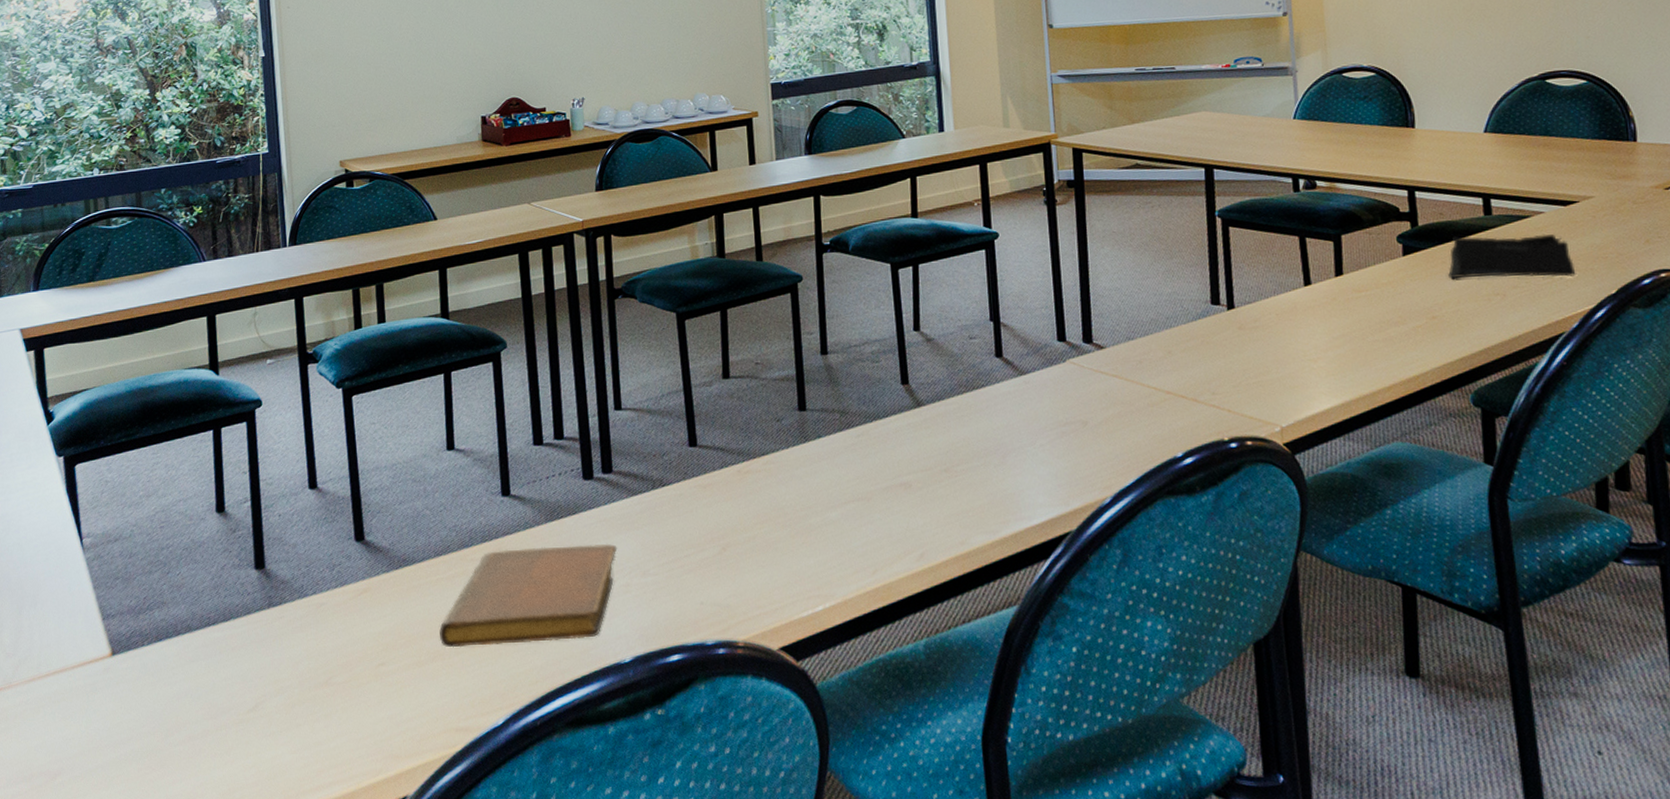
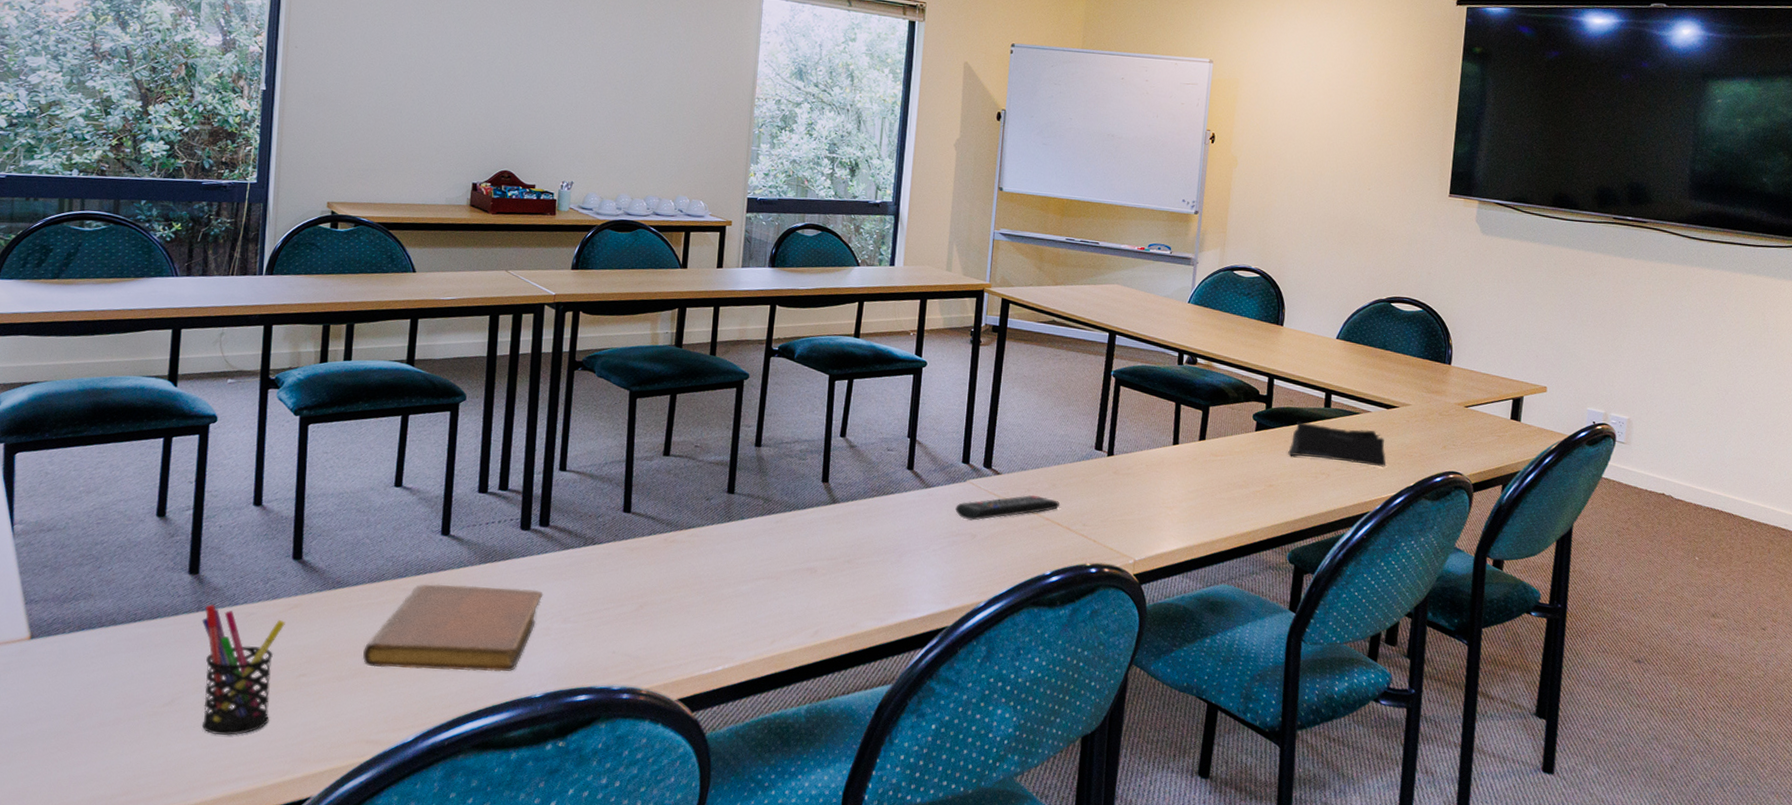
pen holder: none [274,598,357,738] -> present [202,603,285,735]
remote control: none [1058,366,1181,406] -> present [955,495,1060,521]

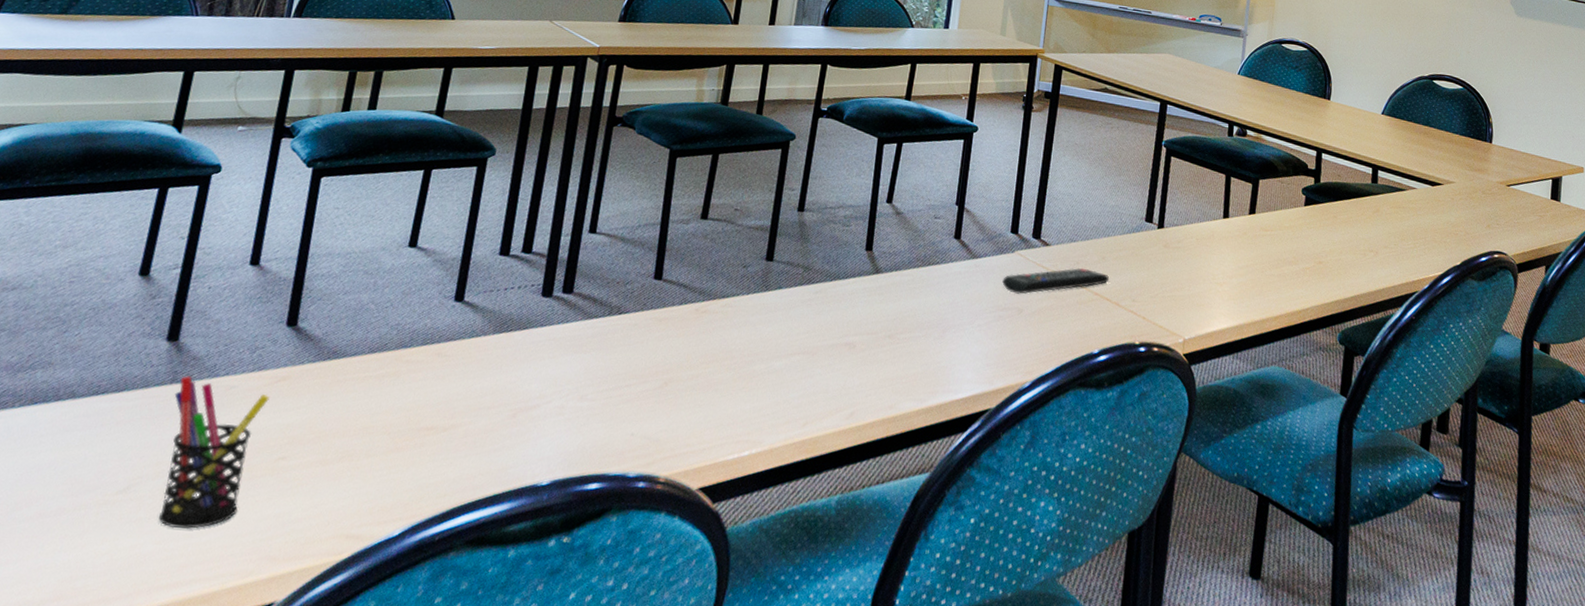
notebook: present [363,584,543,672] -> none [353,355,560,456]
speaker: present [1288,421,1386,467] -> none [1336,197,1433,246]

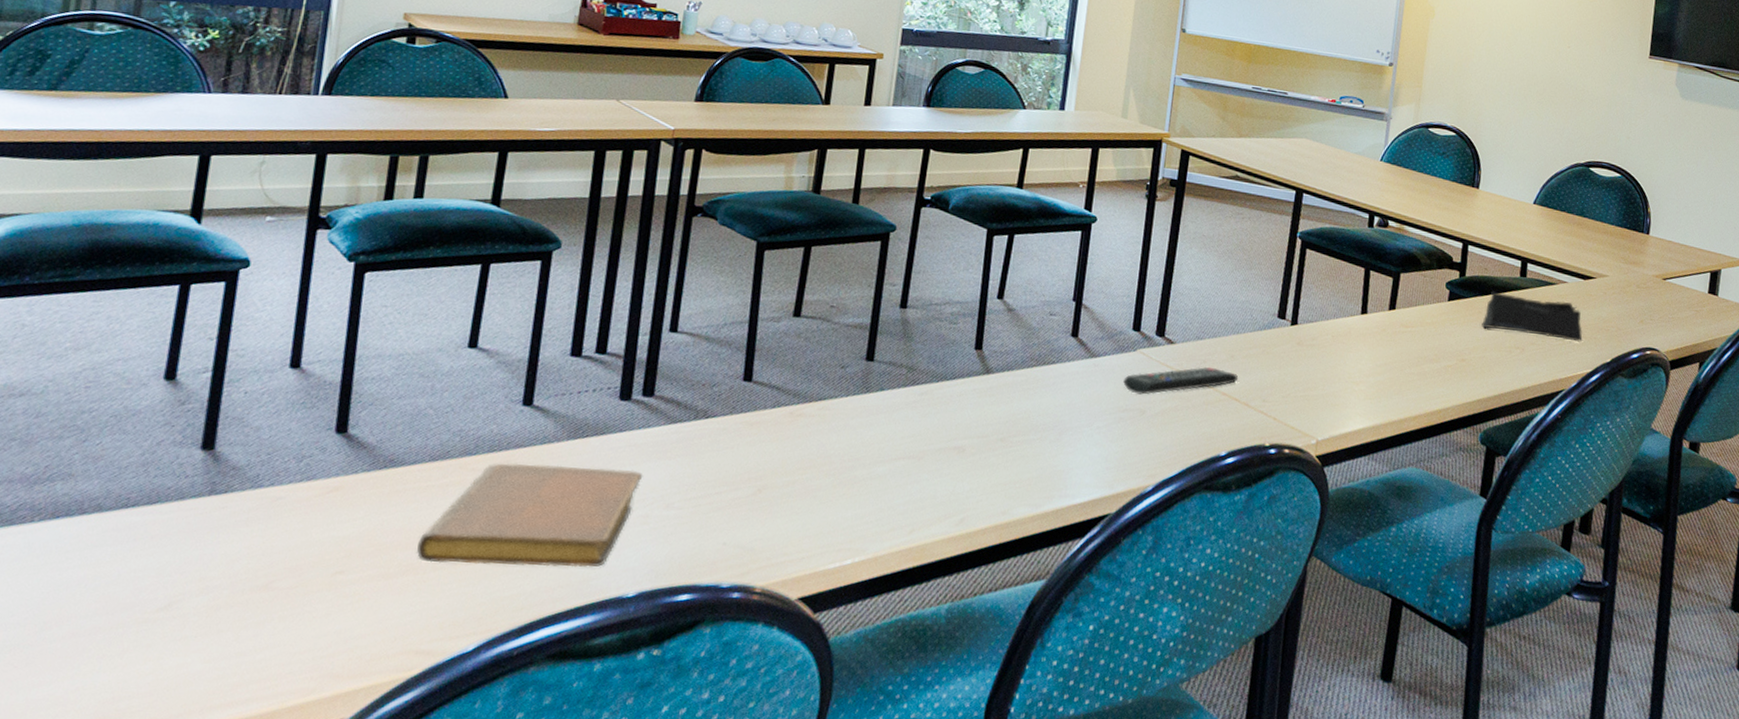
pen holder: present [159,375,270,529] -> none [206,486,322,647]
notebook: none [353,355,560,456] -> present [417,463,643,568]
speaker: none [1336,197,1433,246] -> present [1481,291,1583,342]

